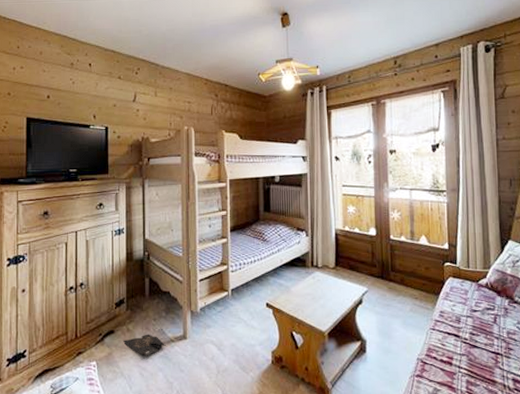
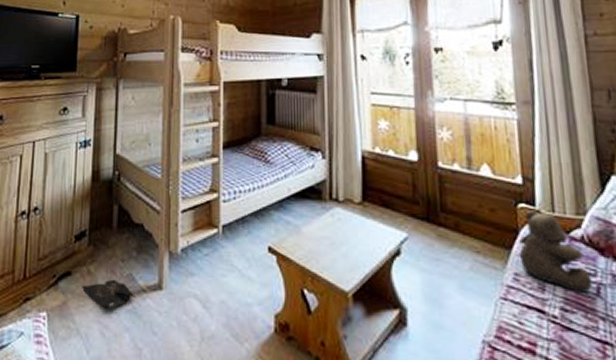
teddy bear: none [443,267,492,322] -> present [518,210,593,293]

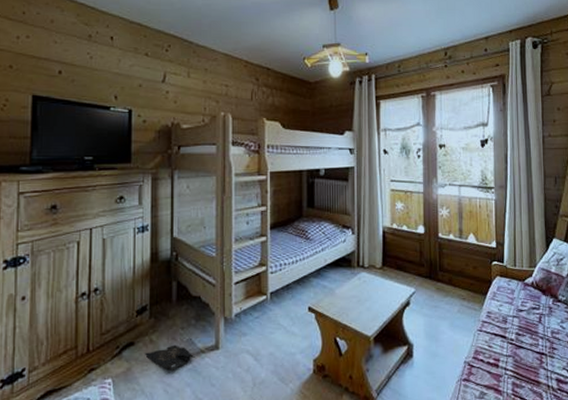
teddy bear: present [518,210,593,293] -> none [491,266,537,322]

